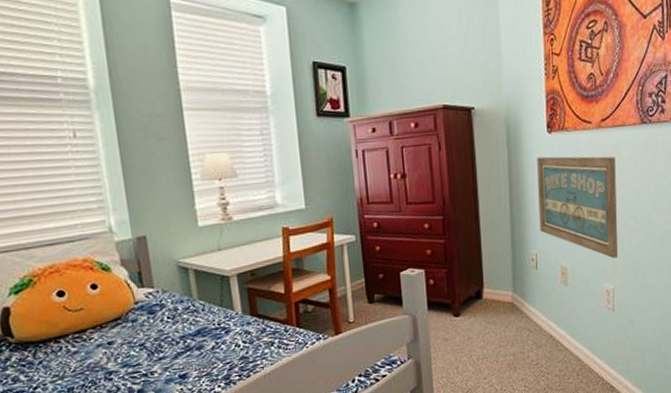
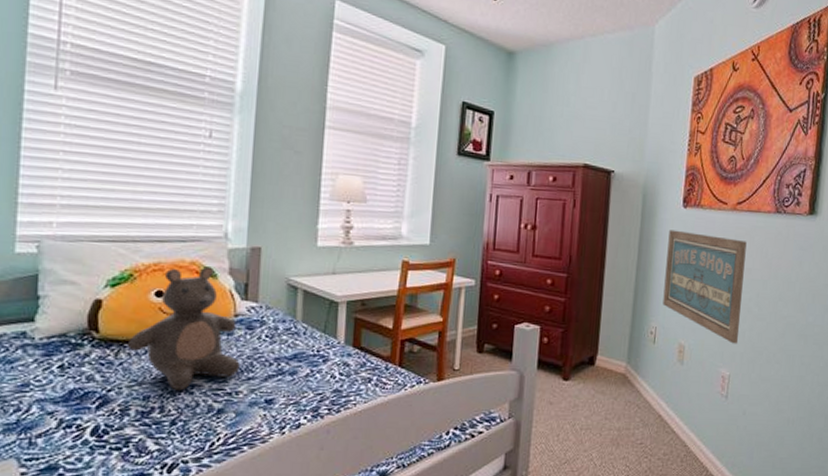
teddy bear: none [42,261,150,379] -> present [127,266,240,391]

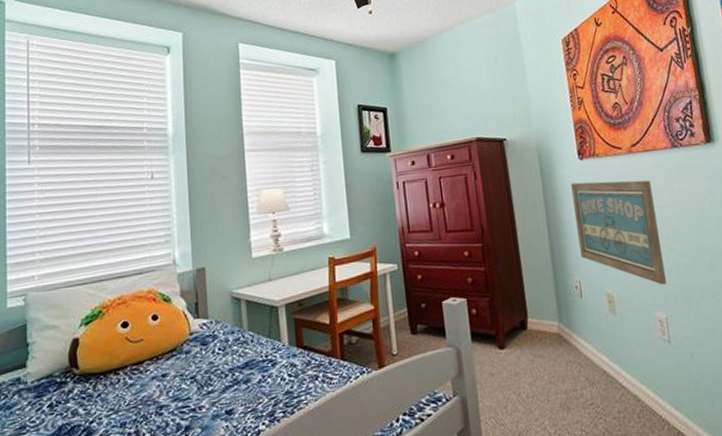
teddy bear: present [127,266,240,391] -> none [102,292,200,414]

